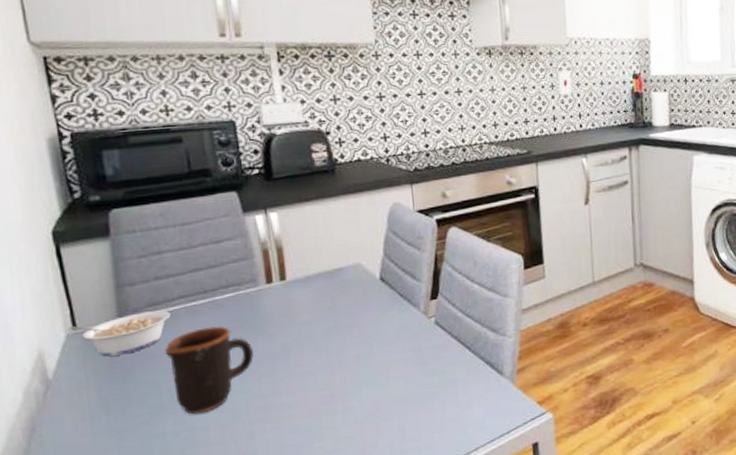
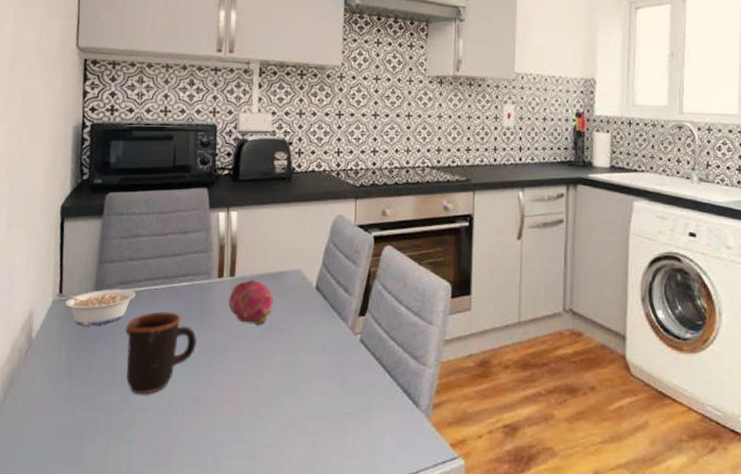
fruit: none [283,280,335,326] -> present [228,280,273,326]

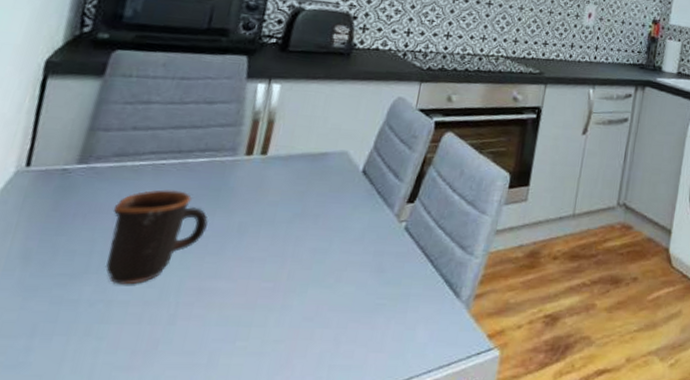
legume: present [56,289,136,326] -> none [20,161,135,204]
fruit: present [228,280,273,326] -> none [254,159,311,210]

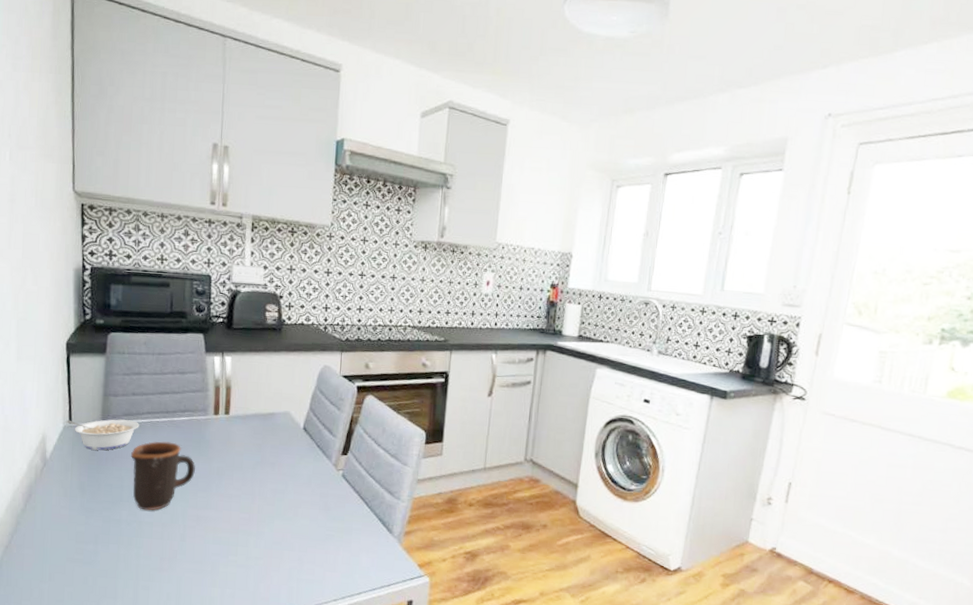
legume: none [20,161,135,204] -> present [66,419,139,451]

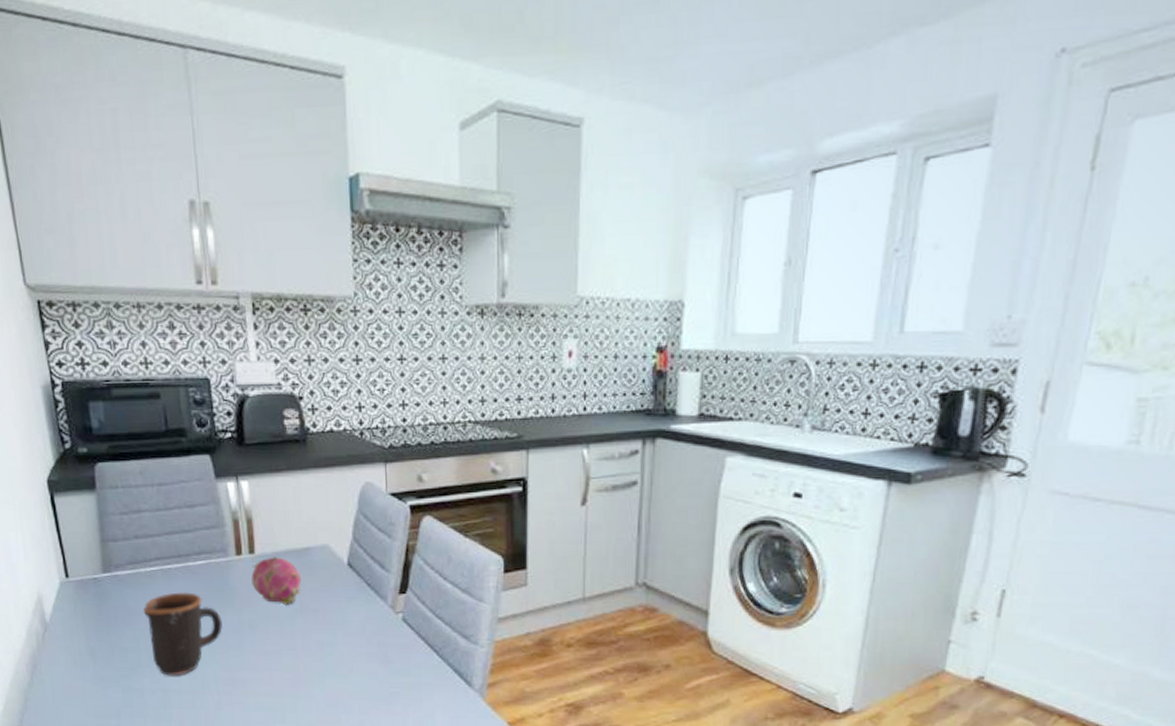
legume: present [66,419,139,451] -> none [62,569,149,608]
fruit: none [224,418,265,458] -> present [251,557,301,606]

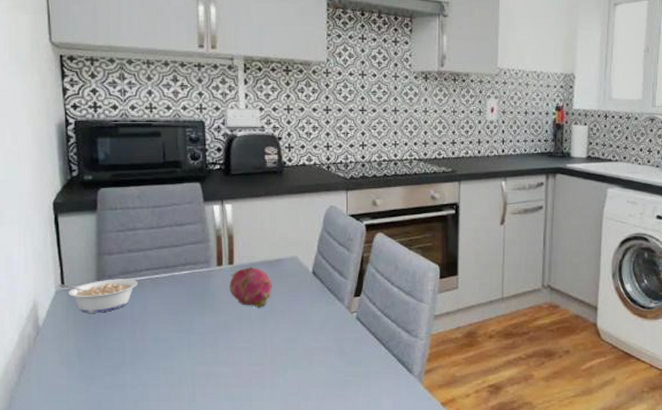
legume: none [62,569,149,608] -> present [58,279,138,313]
mug: present [143,592,222,676] -> none [130,298,201,372]

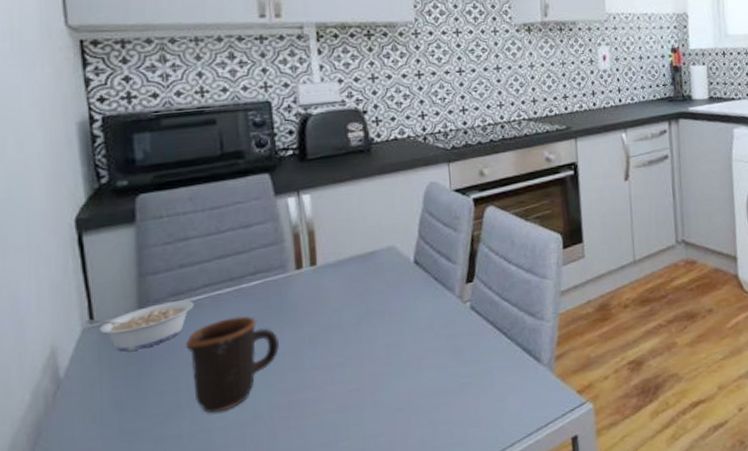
mug: none [130,298,201,372] -> present [185,315,279,414]
fruit: present [229,267,272,308] -> none [312,265,366,313]

